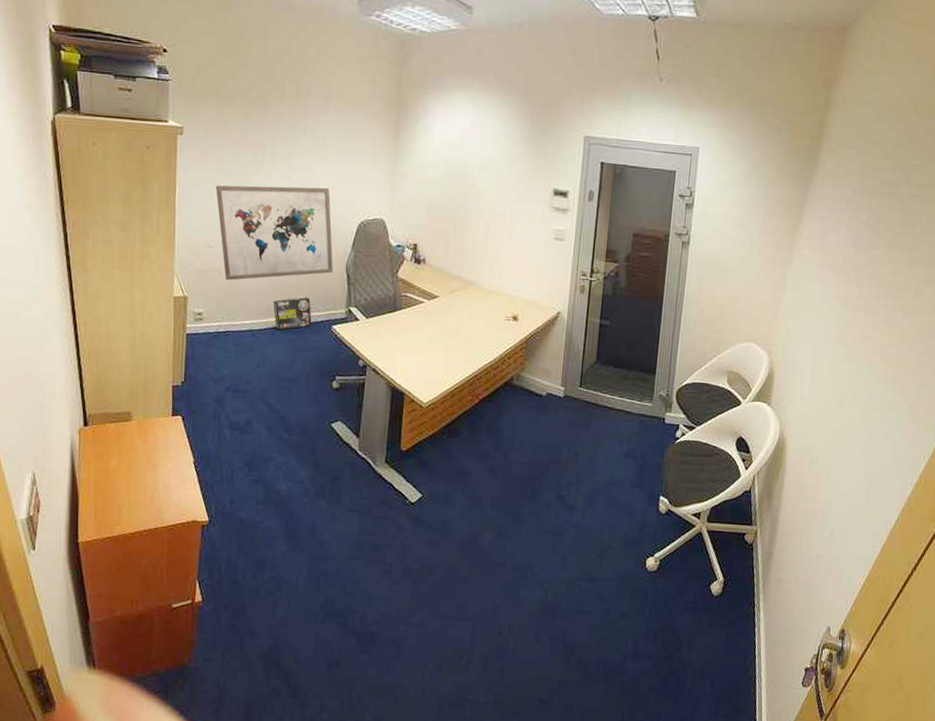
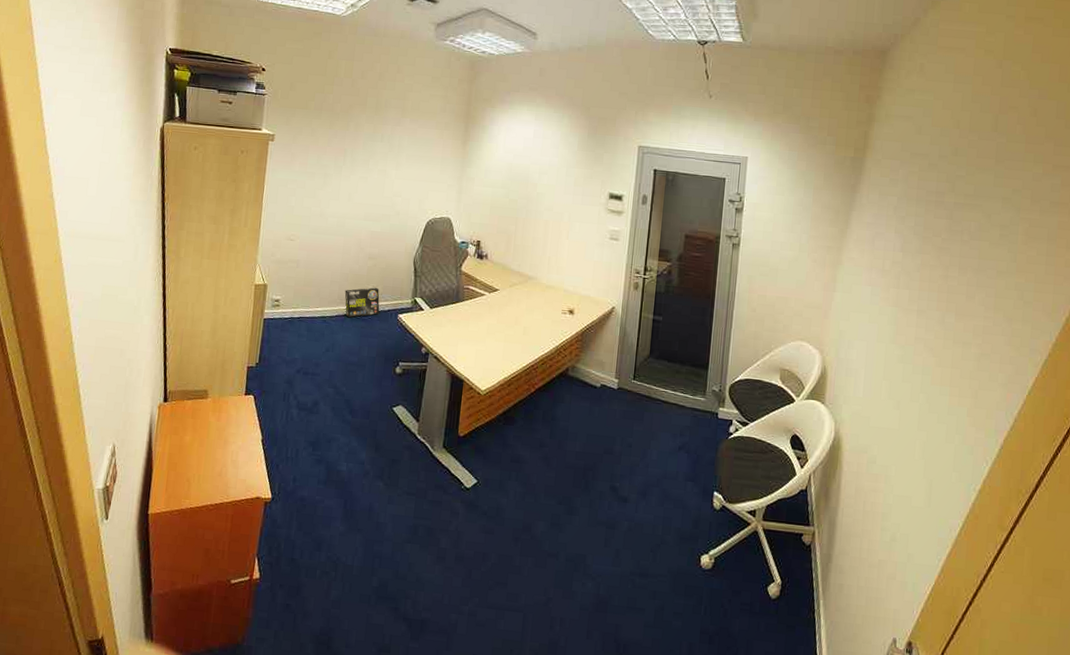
wall art: present [216,185,333,281] -> none [299,185,402,271]

